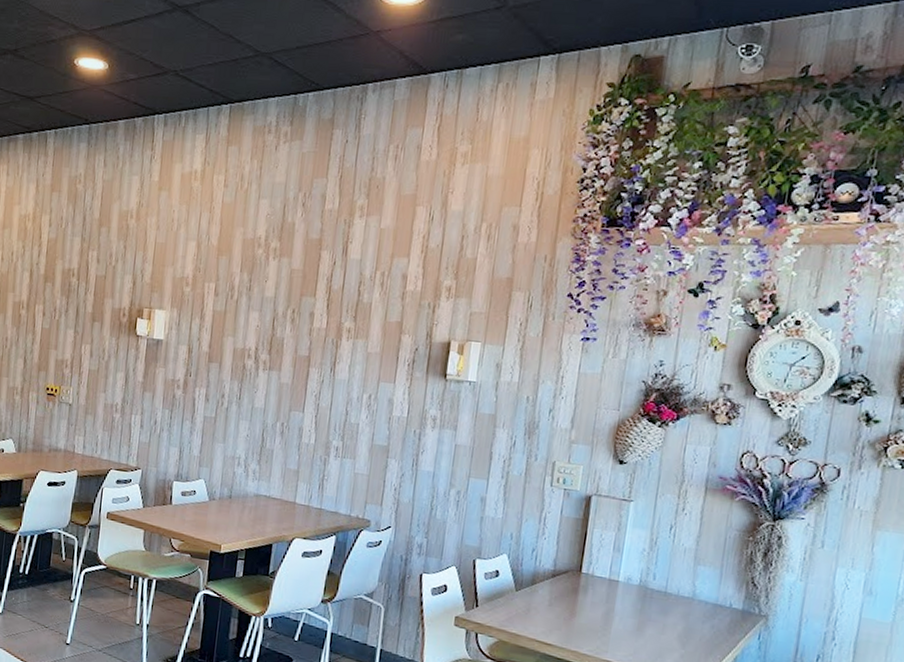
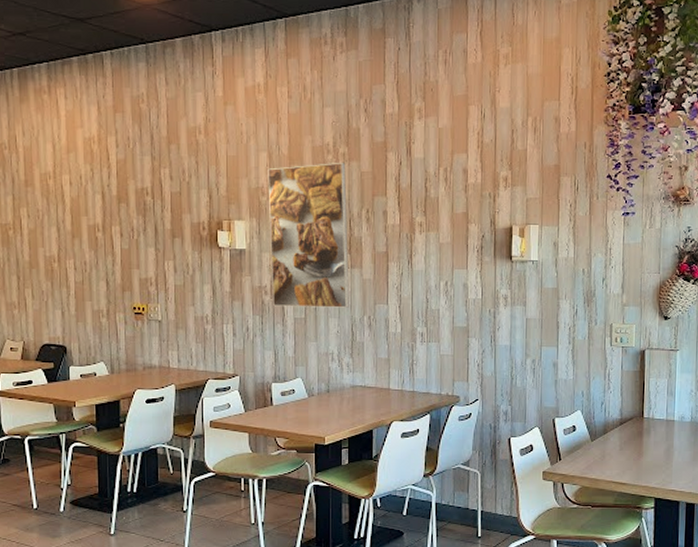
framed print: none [184,257,276,412] -> present [268,162,349,308]

